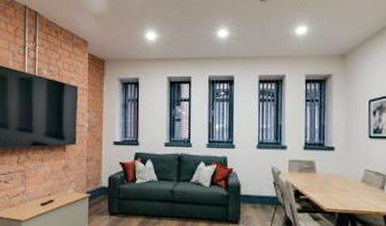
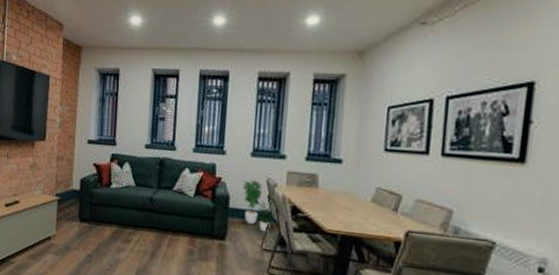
potted plant: none [251,168,280,213] -> present [242,179,275,231]

